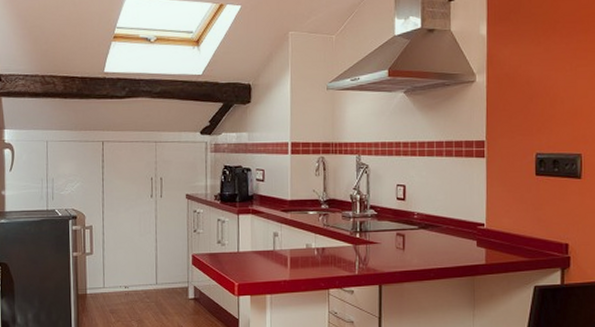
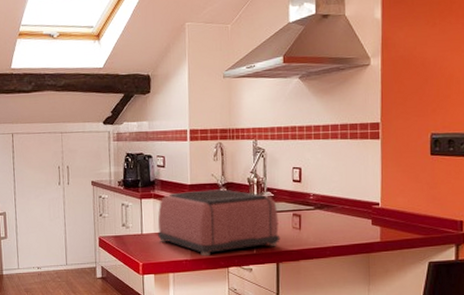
toaster: none [254,205,383,277] -> present [157,188,281,257]

